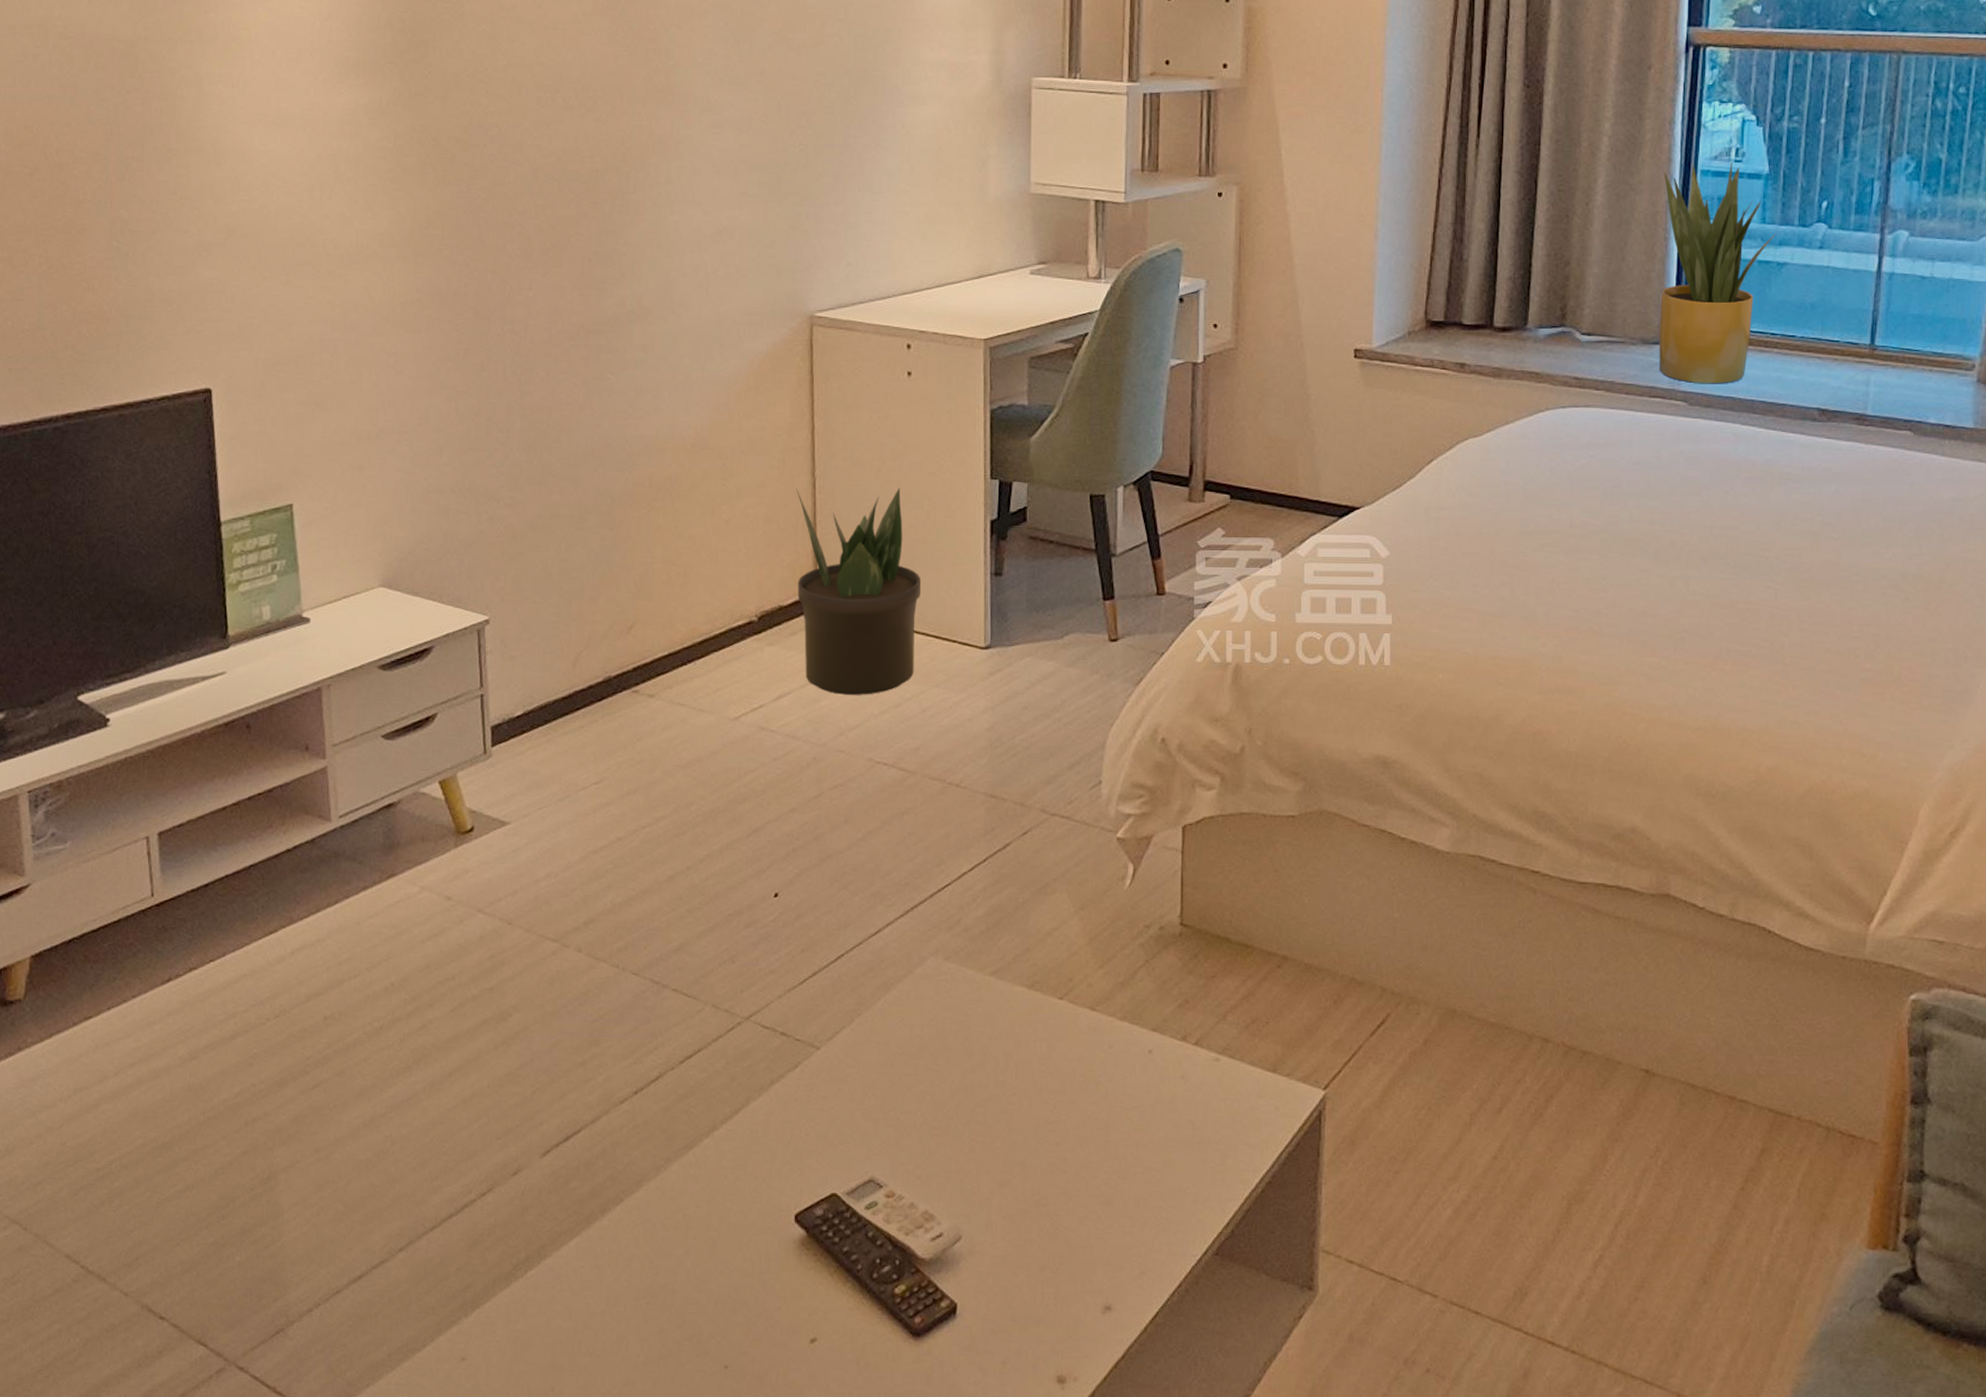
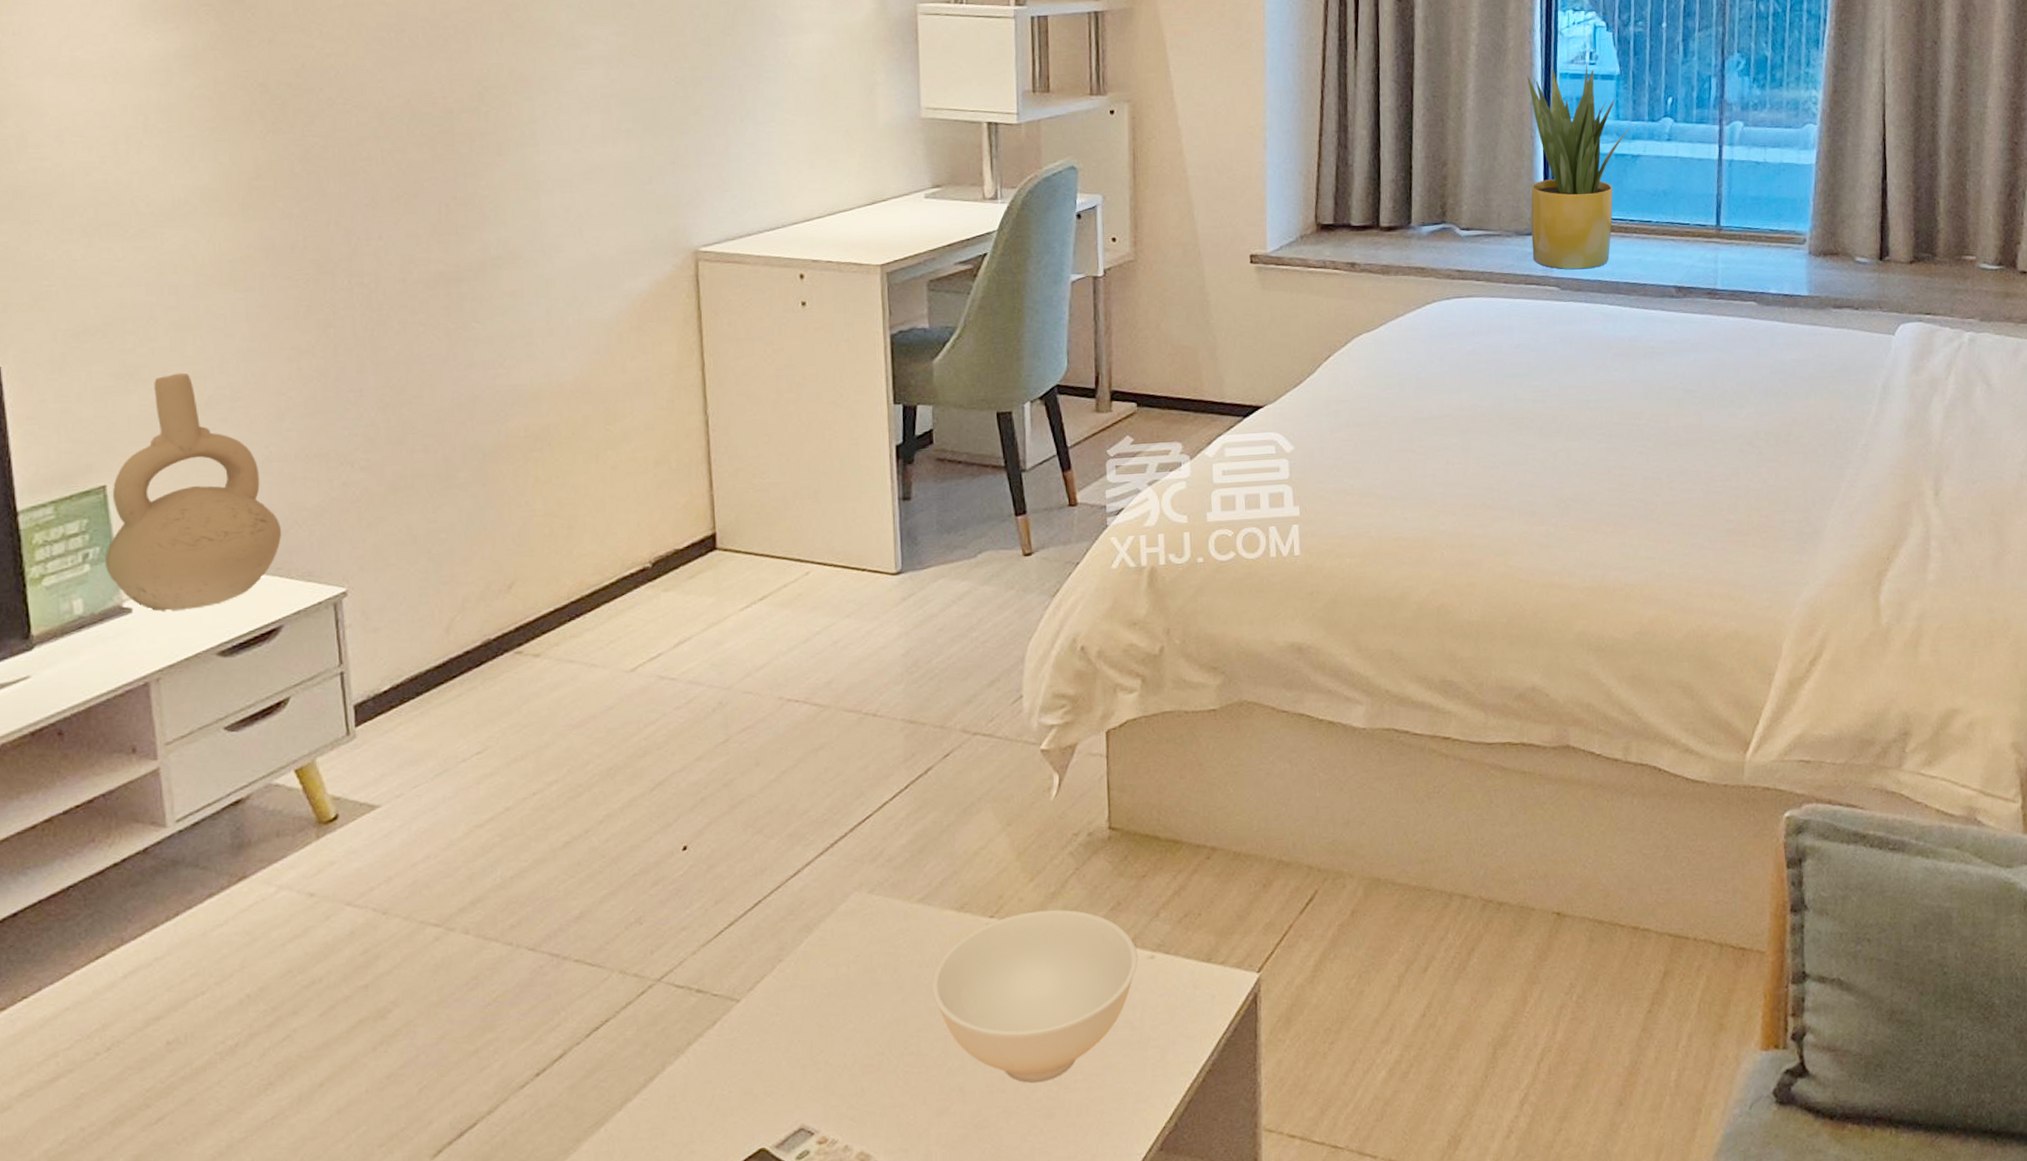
decorative vase: none [290,405,435,624] -> present [106,372,281,611]
planter: present [797,488,922,695] -> none [688,420,827,635]
bowl: none [1000,998,1203,1169] -> present [931,909,1138,1083]

